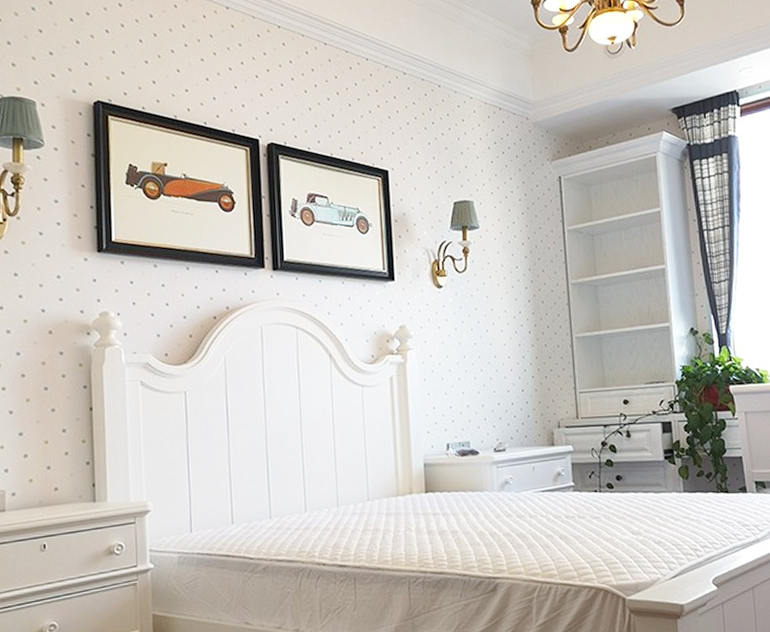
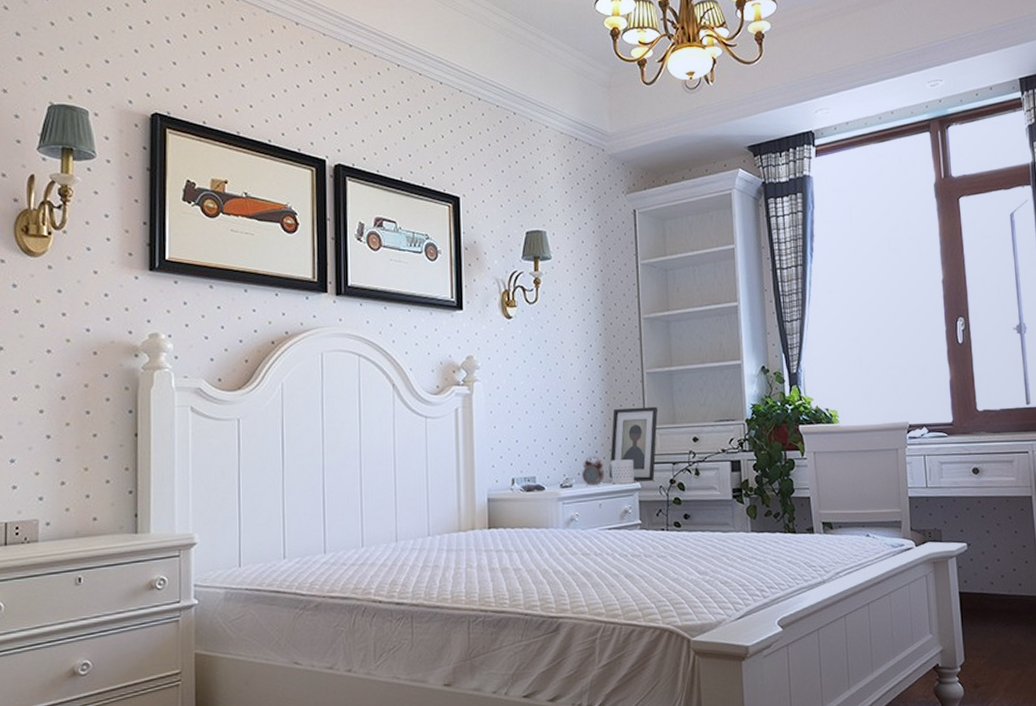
alarm clock: none [515,420,537,451] -> present [582,456,605,487]
mug: none [539,422,567,448] -> present [607,459,635,484]
picture frame: none [541,370,589,445] -> present [609,406,658,482]

